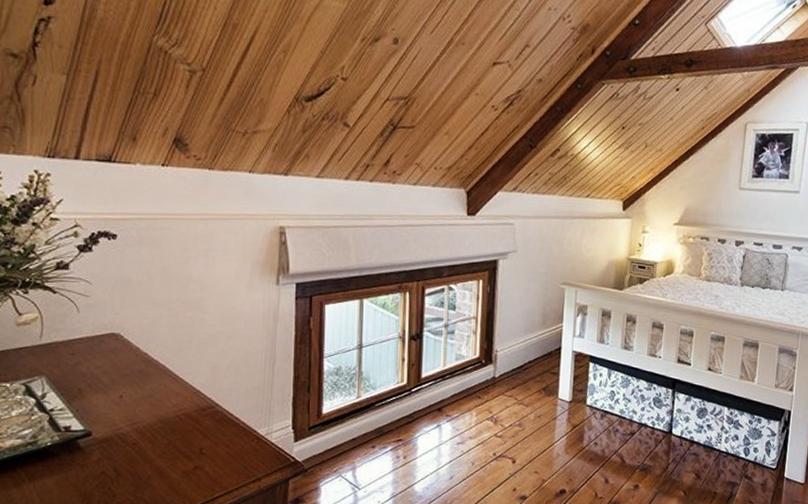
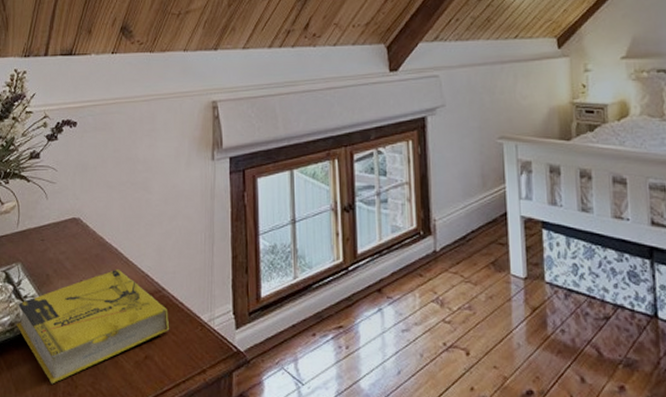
book: none [39,384,223,494] -> present [16,268,170,384]

